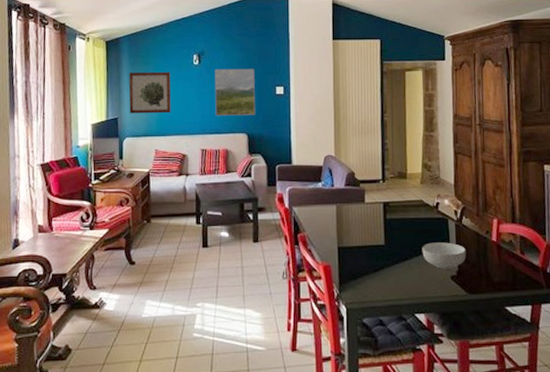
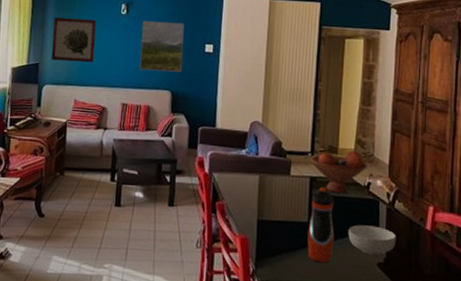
fruit bowl: none [382,174,435,215] -> present [310,150,367,194]
water bottle: none [385,210,410,281] -> present [307,186,335,263]

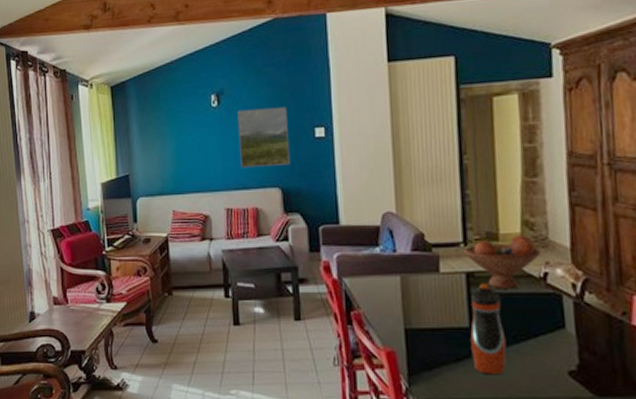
wall art: present [51,17,97,63] -> none [138,118,188,170]
cereal bowl: present [348,224,396,256] -> none [523,326,591,362]

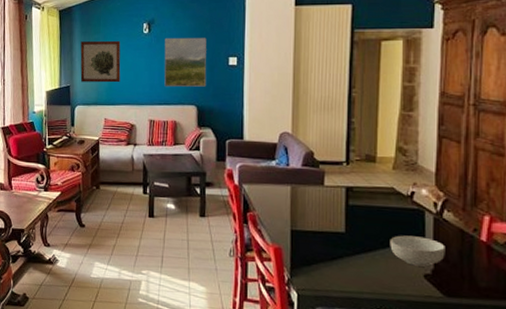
wall art: none [138,118,188,170] -> present [80,41,121,83]
fruit bowl: present [463,234,541,289] -> none [345,158,410,203]
water bottle: present [470,282,507,375] -> none [345,196,375,274]
cereal bowl: none [523,326,591,362] -> present [390,235,445,267]

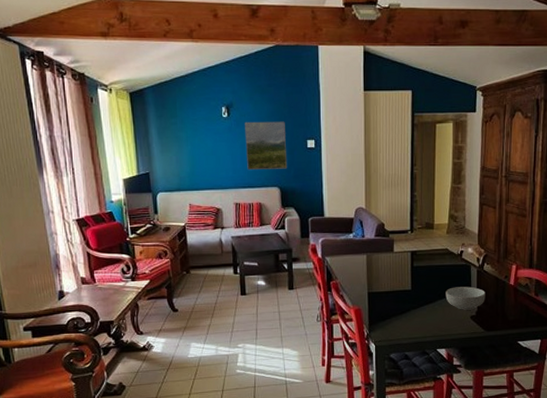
wall art: present [80,41,121,83] -> none [157,126,202,168]

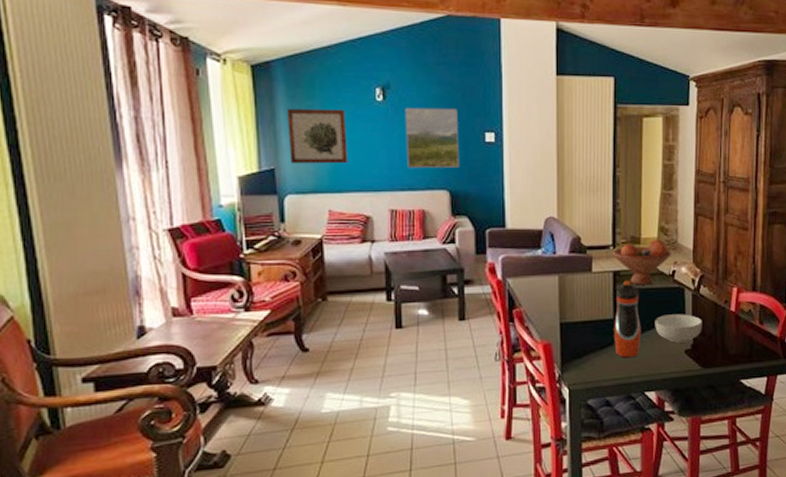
wall art: none [157,126,202,168] -> present [287,109,348,164]
fruit bowl: none [410,224,460,263] -> present [612,239,671,285]
water bottle: none [412,258,434,322] -> present [614,280,641,358]

